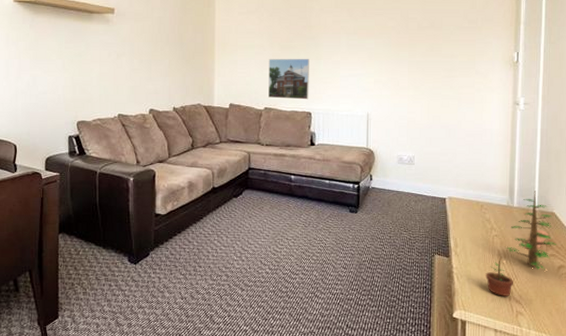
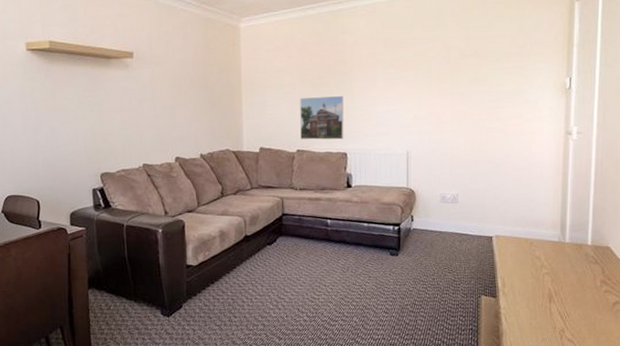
plant: present [485,191,556,297] -> none [535,225,612,336]

